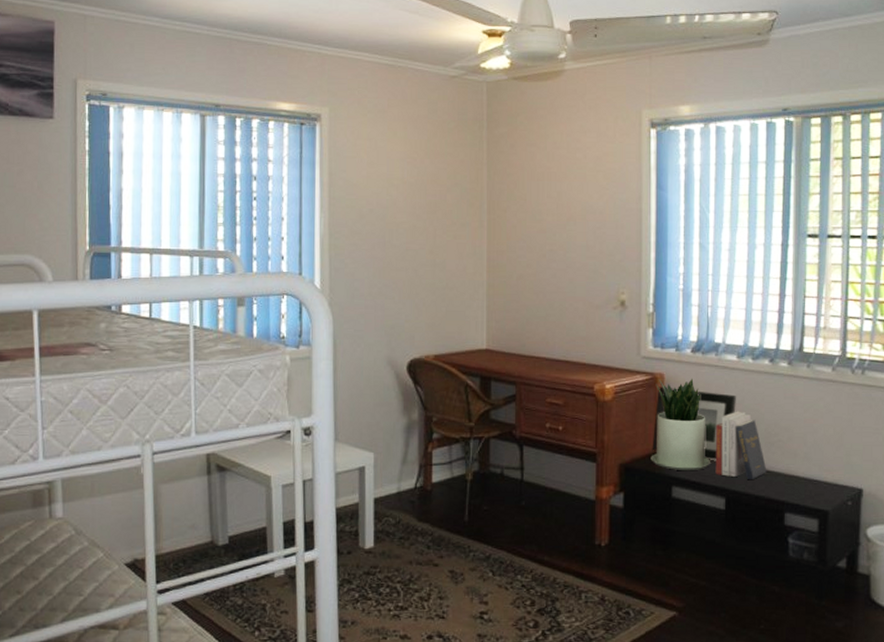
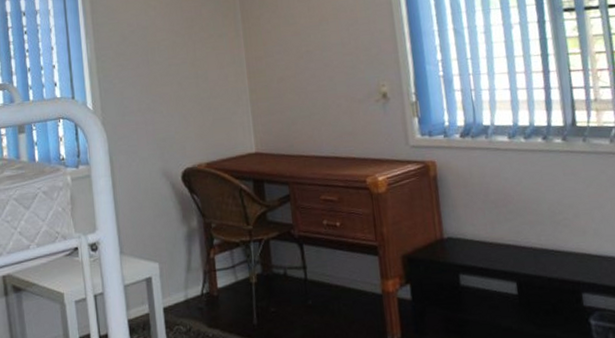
planter: present [651,378,710,470] -> none [428,163,496,258]
picture frame: present [652,386,737,460] -> none [431,174,515,244]
books: present [715,411,767,480] -> none [496,191,557,262]

